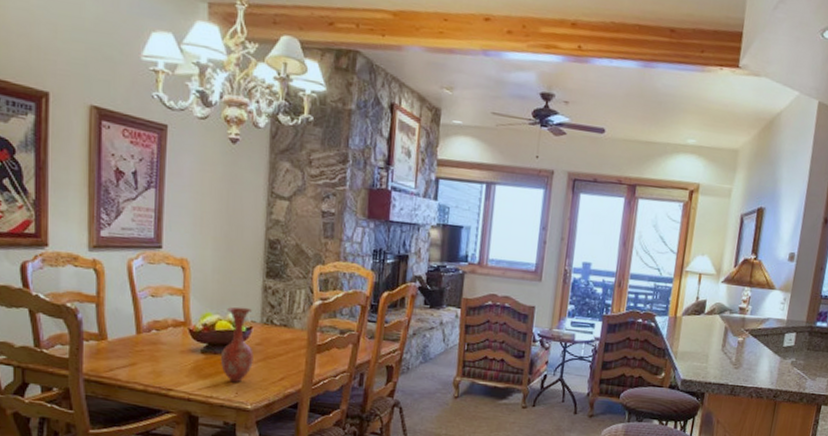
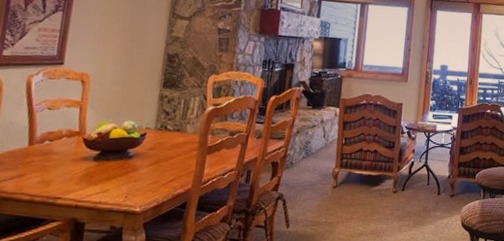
vase: present [220,307,254,383] -> none [112,115,147,187]

